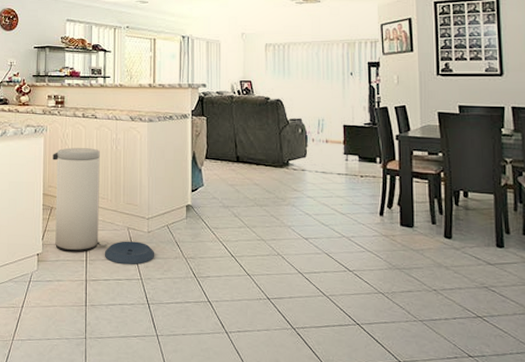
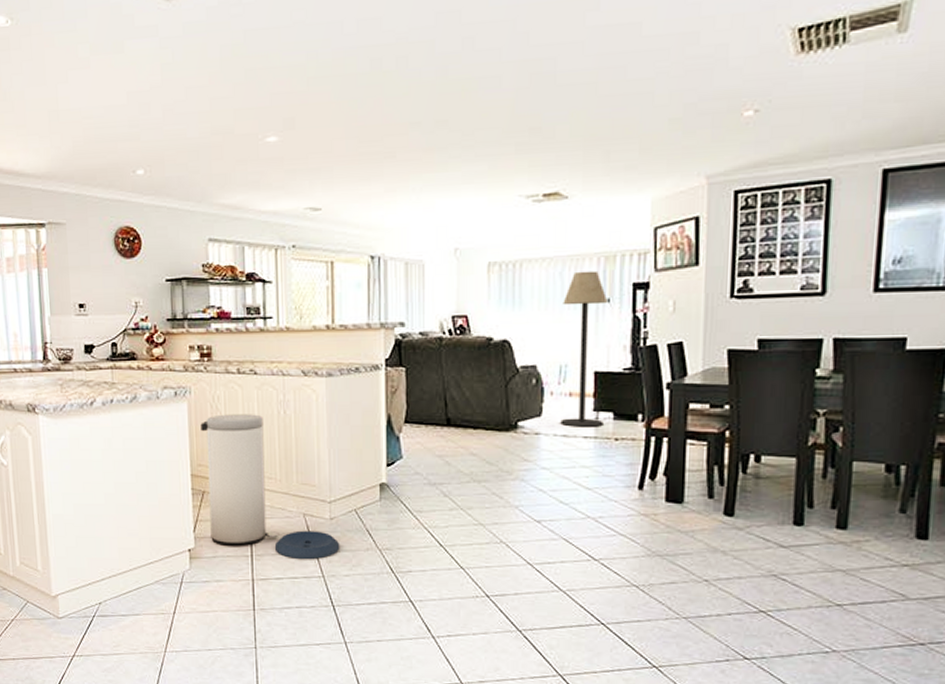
floor lamp: none [319,52,352,167] -> present [560,270,608,427]

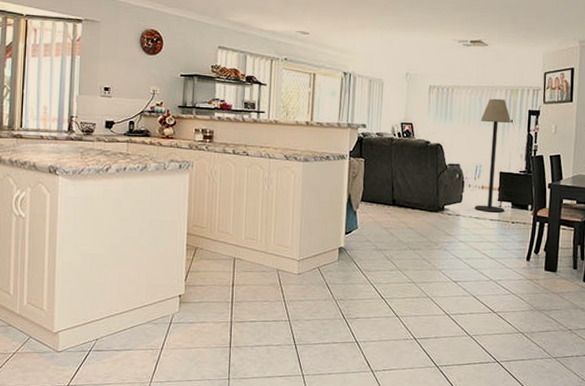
pedal bin: present [200,414,279,547] -> none [198,185,256,295]
robot vacuum: present [274,530,340,560] -> none [251,282,305,307]

